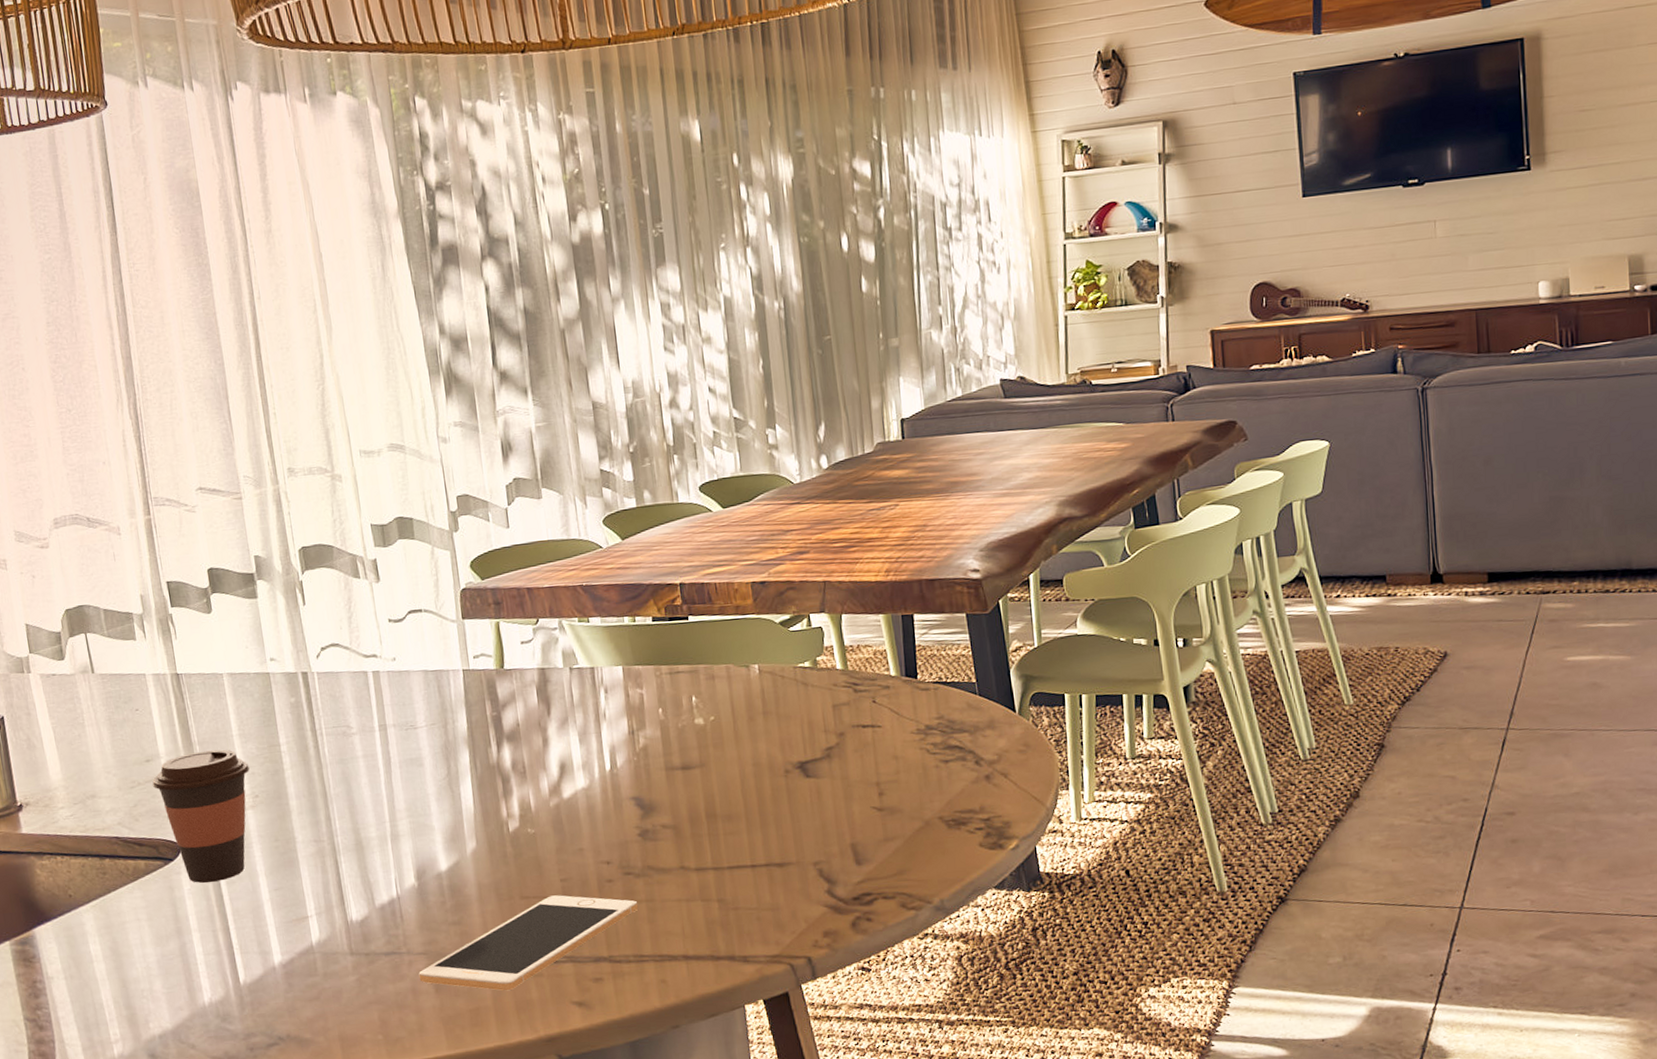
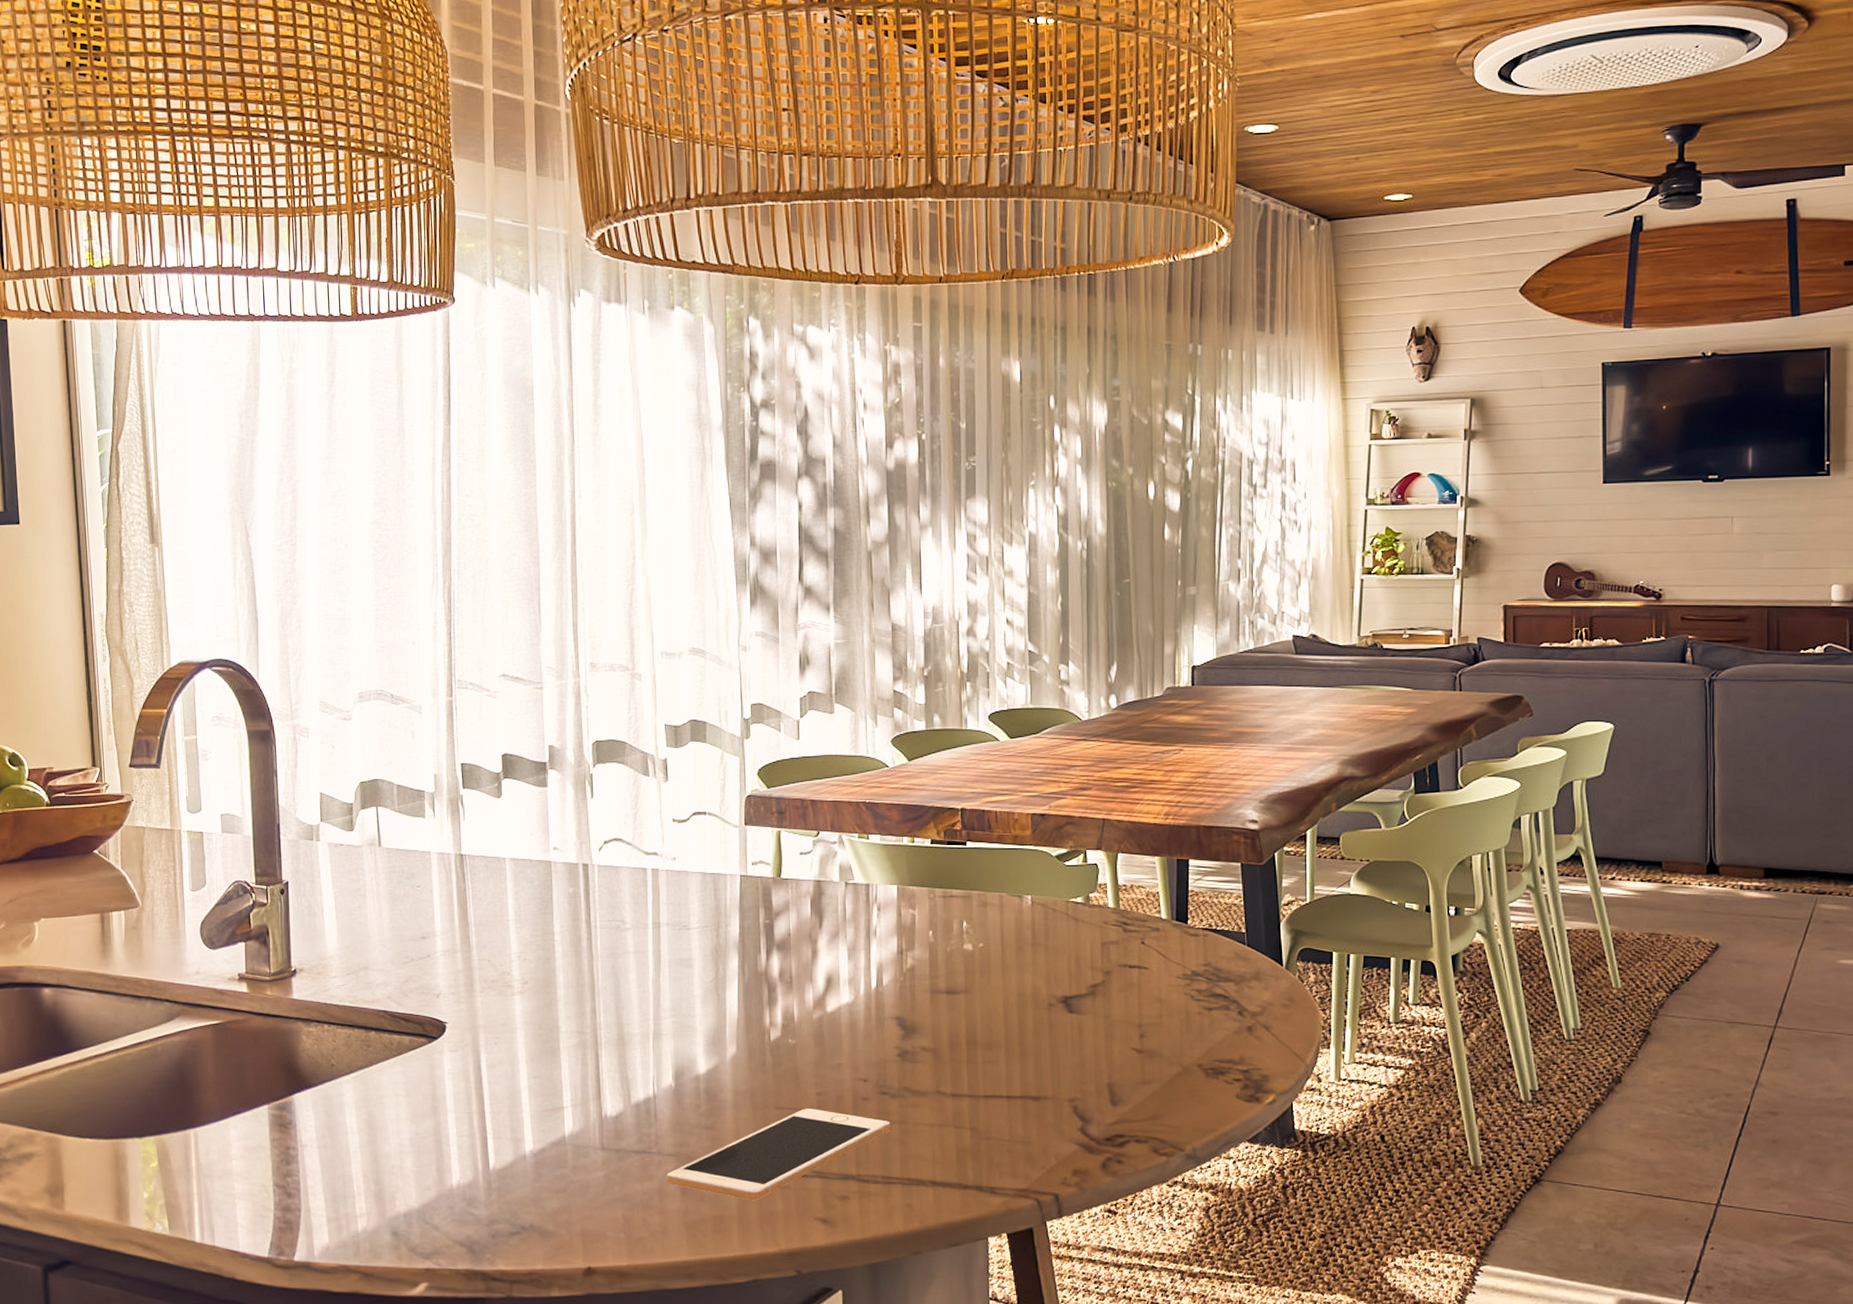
coffee cup: present [152,749,251,883] -> none [425,933,523,1064]

